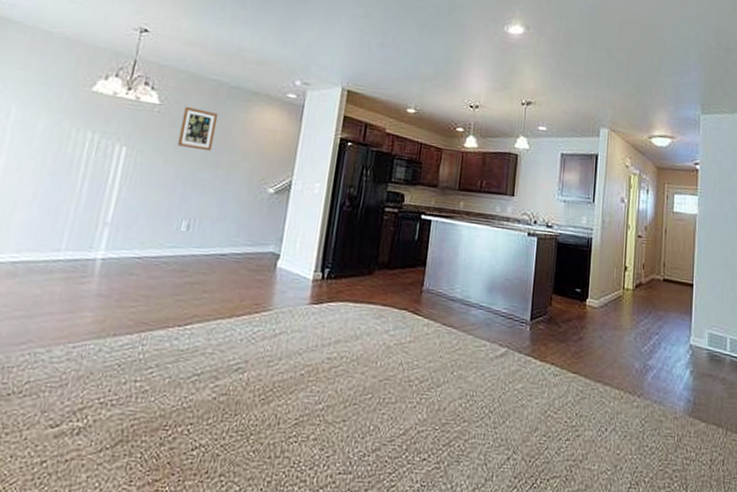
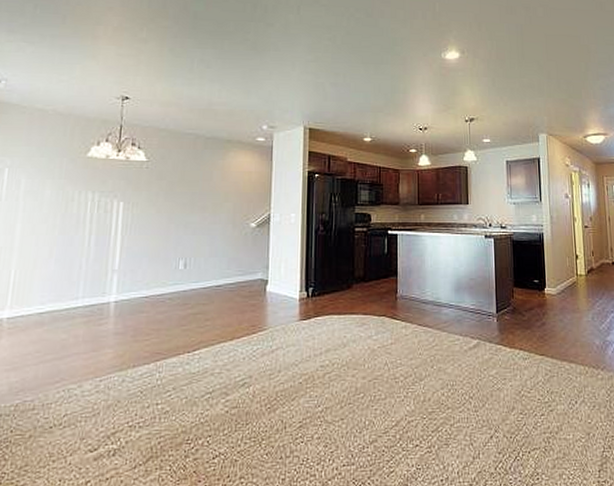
wall art: present [177,106,219,152] -> none [166,160,199,197]

